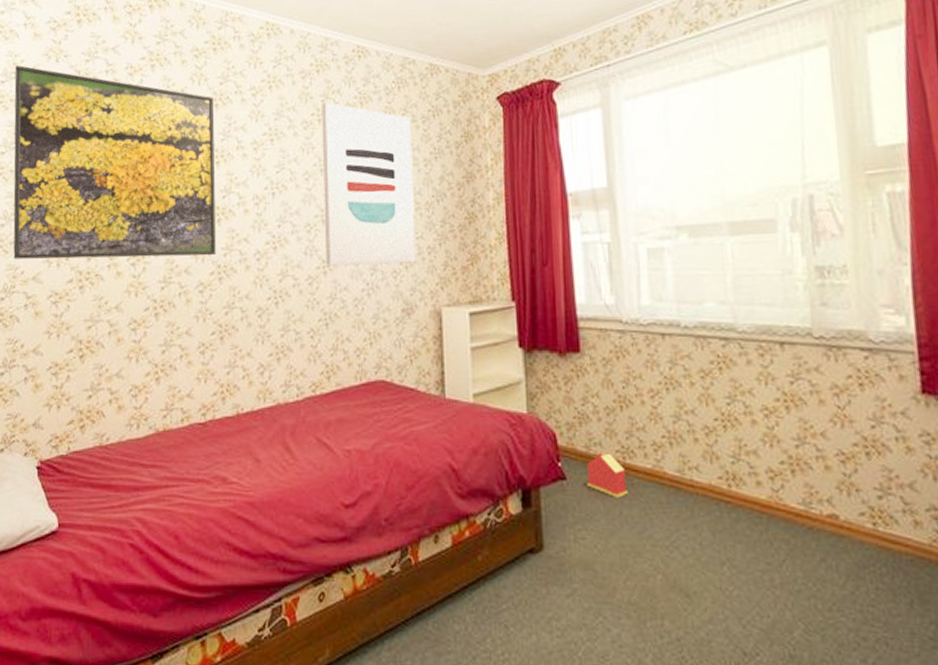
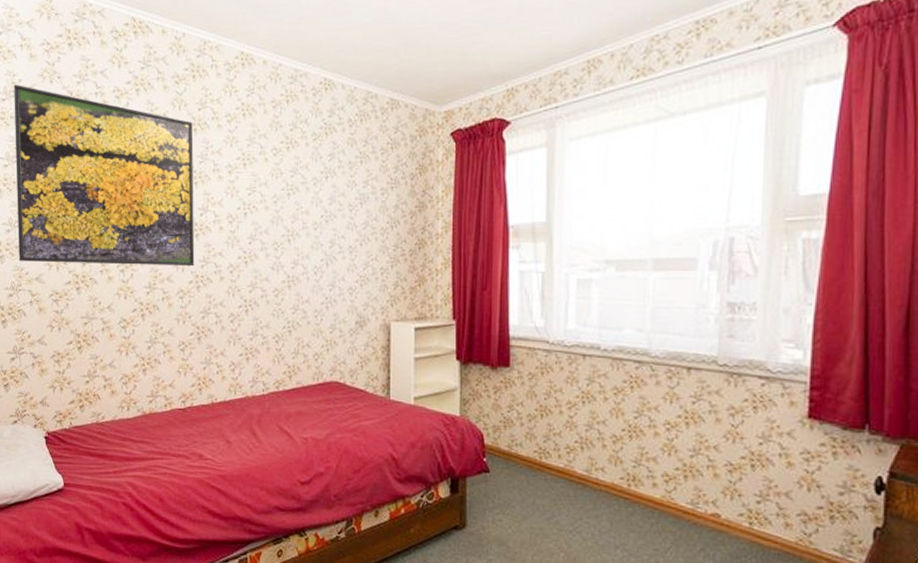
wall art: present [321,102,416,266] -> none [290,131,371,282]
toy house: present [586,452,629,499] -> none [506,452,542,490]

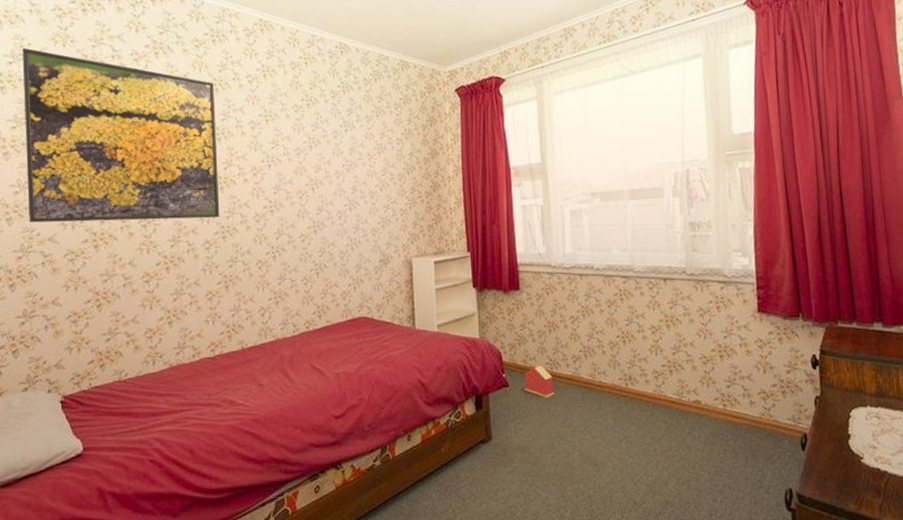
toy house: none [506,452,542,490] -> present [524,365,555,399]

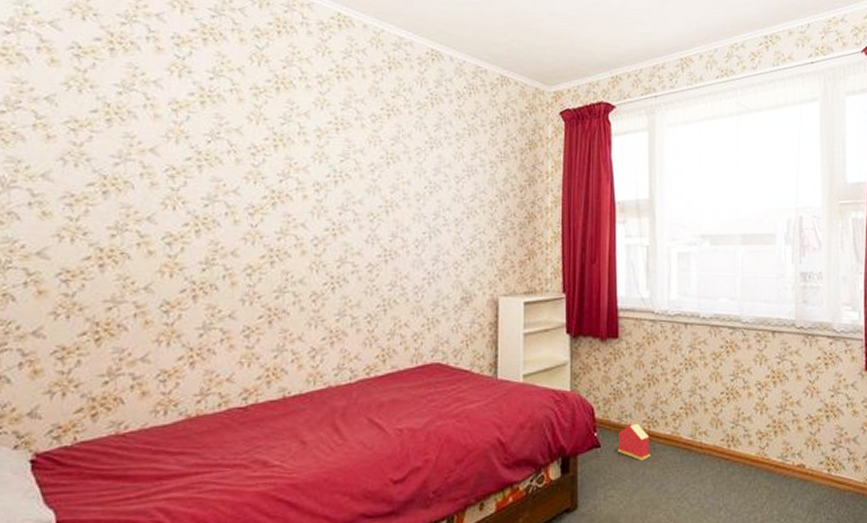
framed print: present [22,47,220,223] -> none [11,16,275,239]

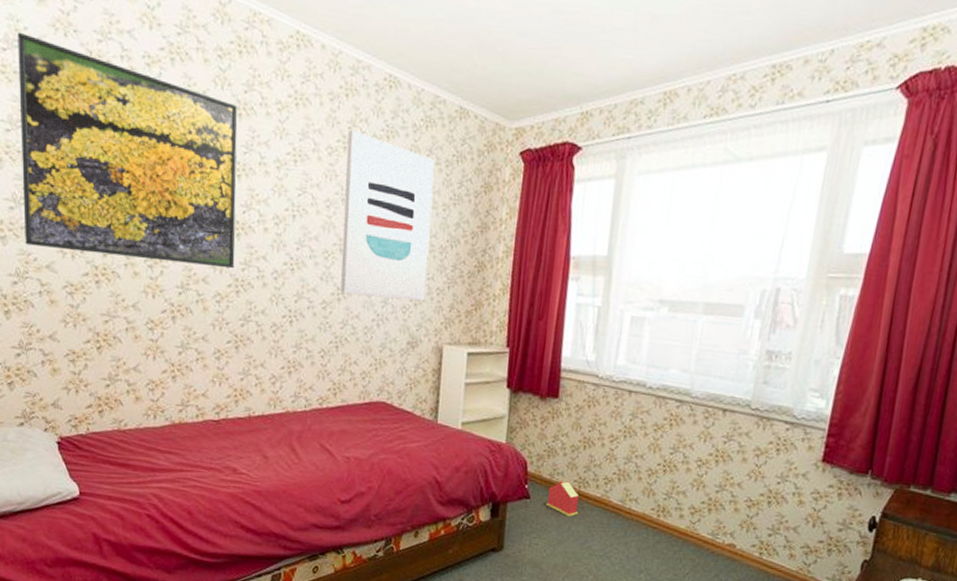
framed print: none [11,16,275,239] -> present [18,31,238,269]
wall art: none [387,98,480,255] -> present [340,129,435,302]

